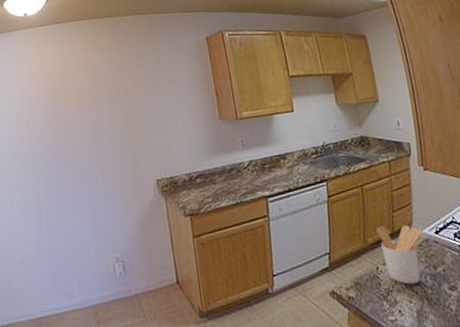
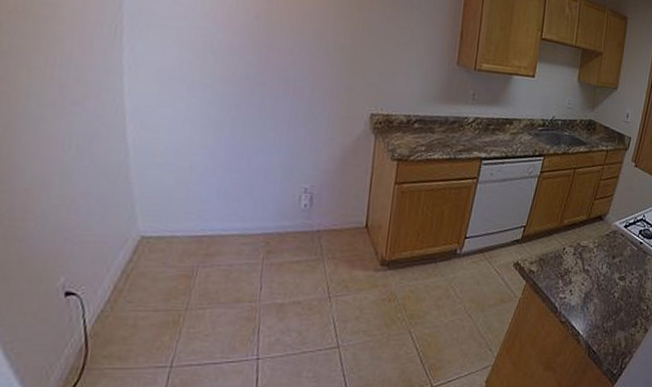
utensil holder: present [376,224,423,284] -> none [571,210,614,269]

